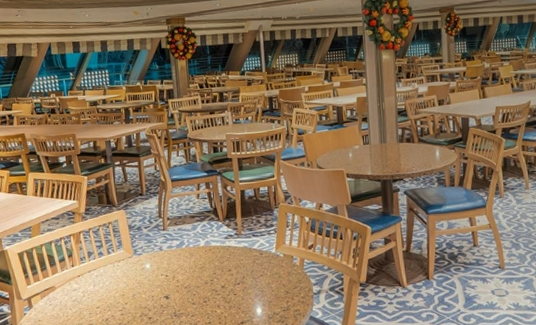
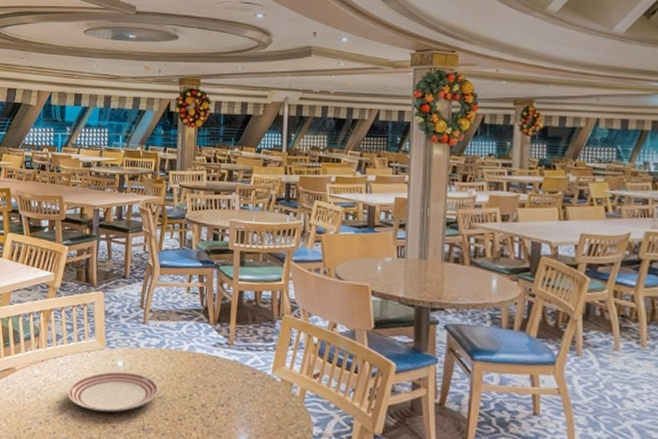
dinner plate: none [105,271,185,309] -> present [67,371,160,413]

